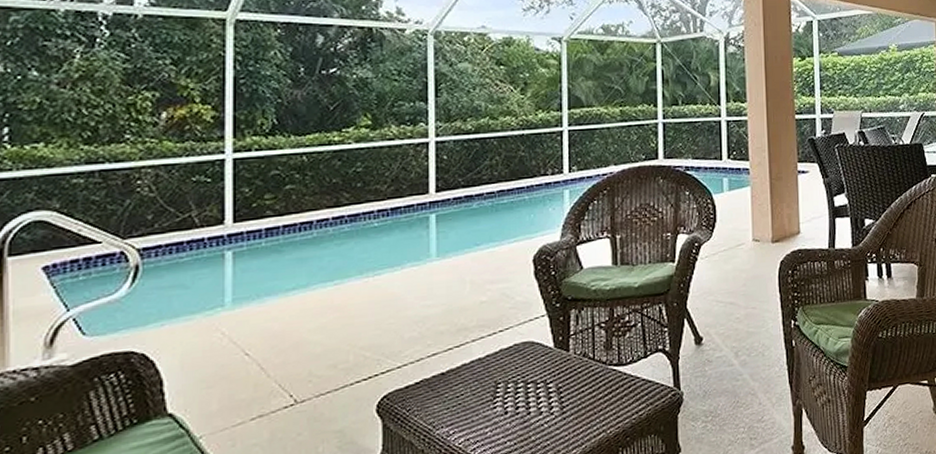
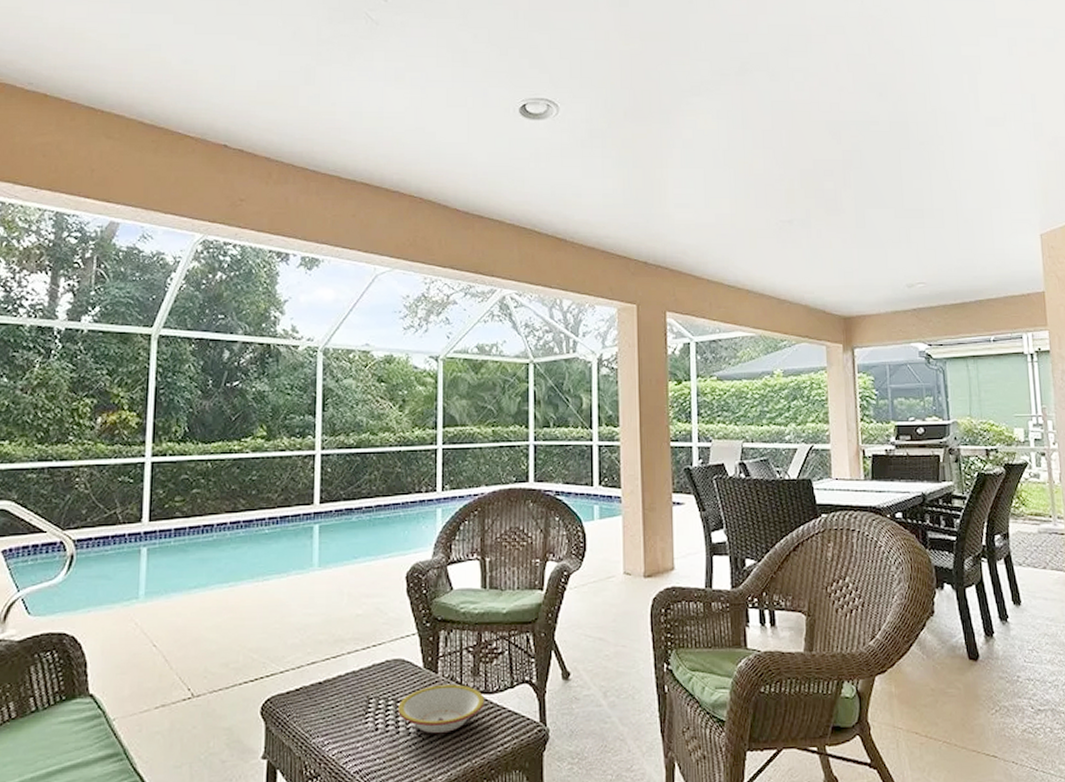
bowl: none [529,360,618,411] -> present [398,684,485,734]

